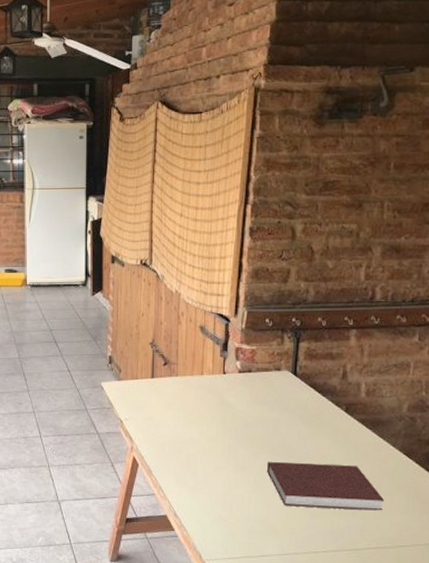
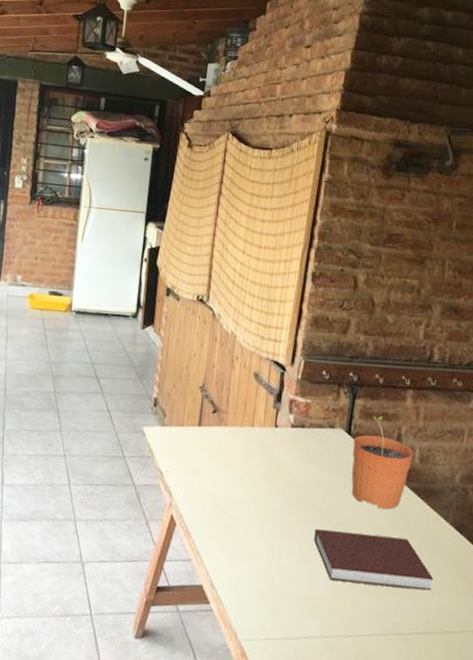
plant pot: none [299,356,361,441] -> present [351,416,415,510]

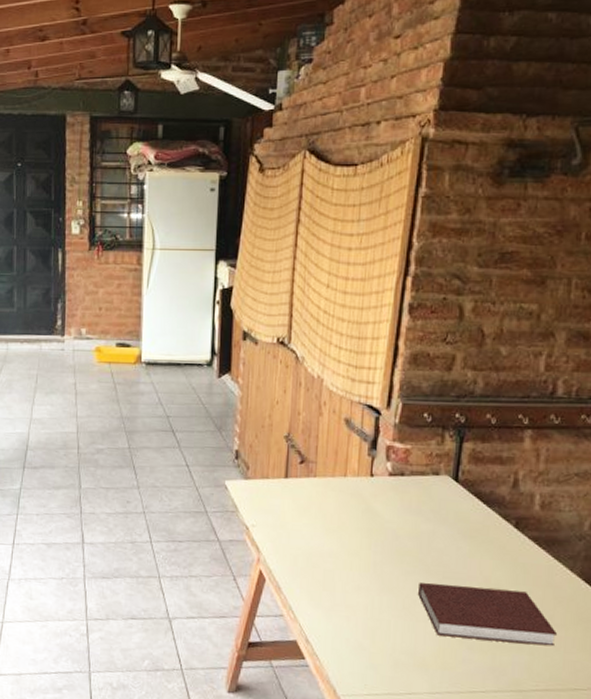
plant pot: present [351,416,415,510] -> none [460,460,534,561]

